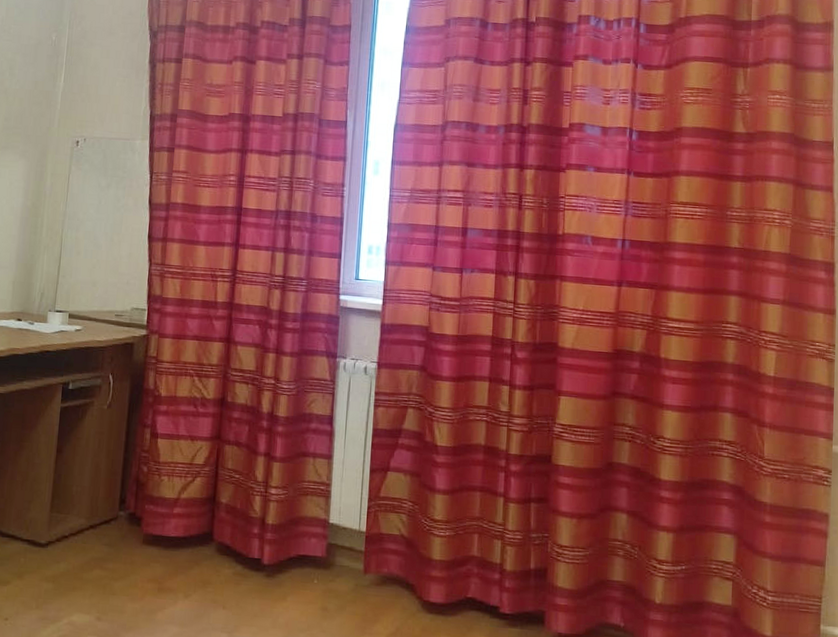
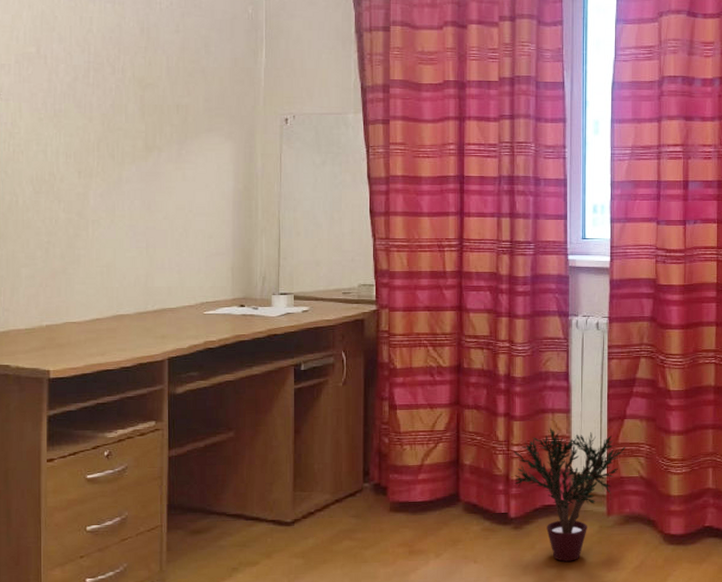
potted plant: none [270,473,388,619] -> present [513,428,626,562]

